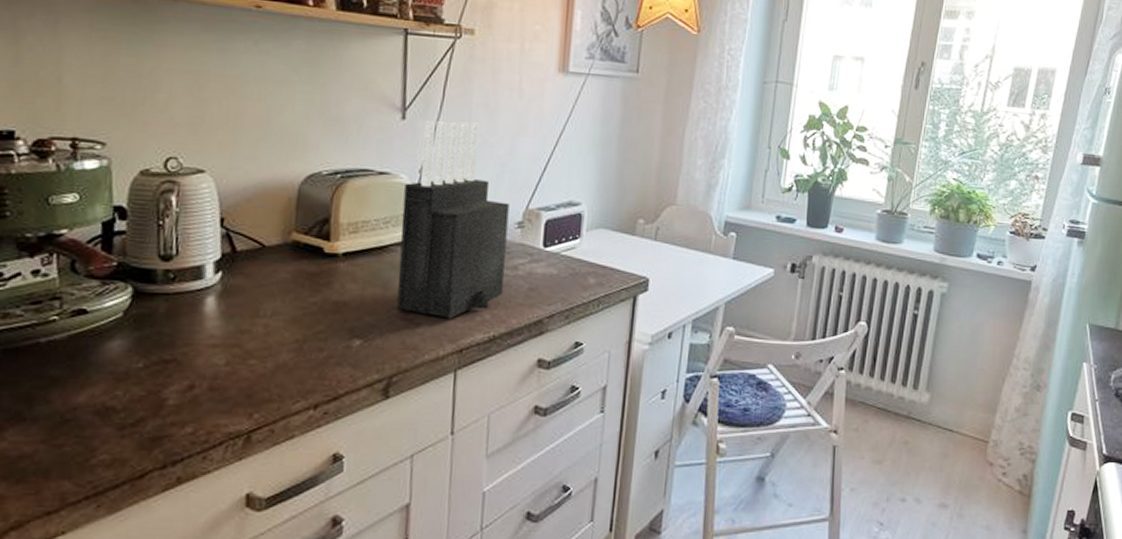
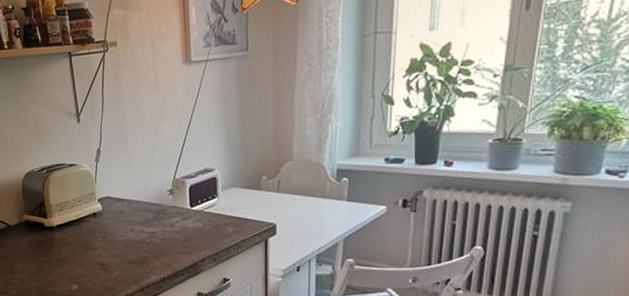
knife block: present [396,120,510,319] -> none [87,116,165,267]

